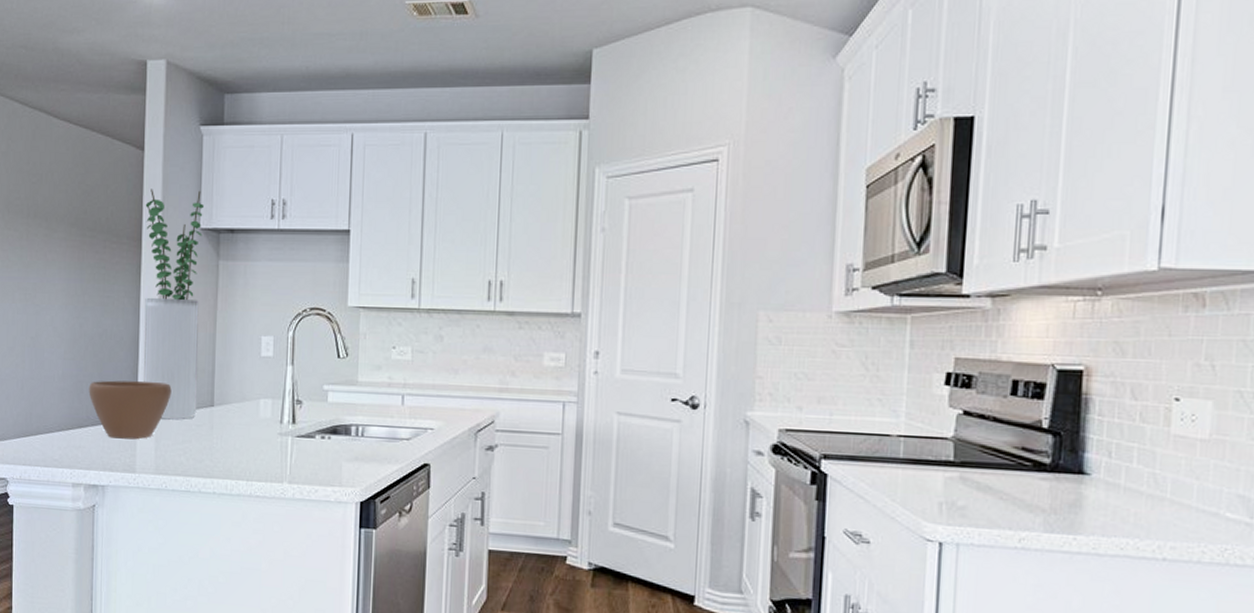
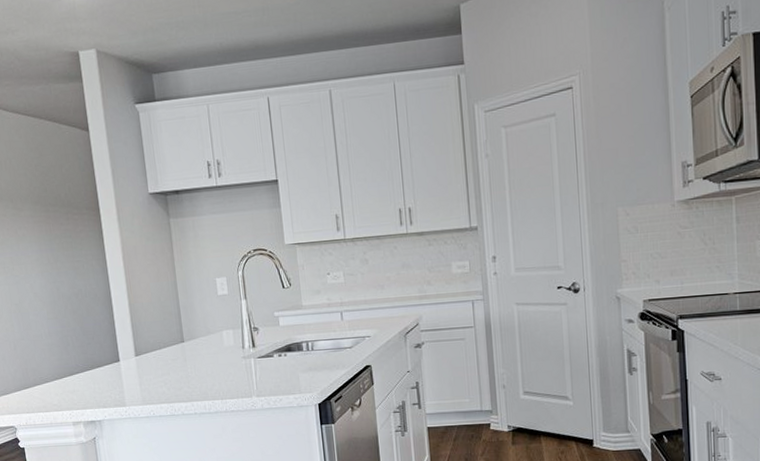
bowl: present [88,380,172,439] -> none [73,328,147,380]
vase: present [143,189,205,420] -> none [97,160,170,359]

